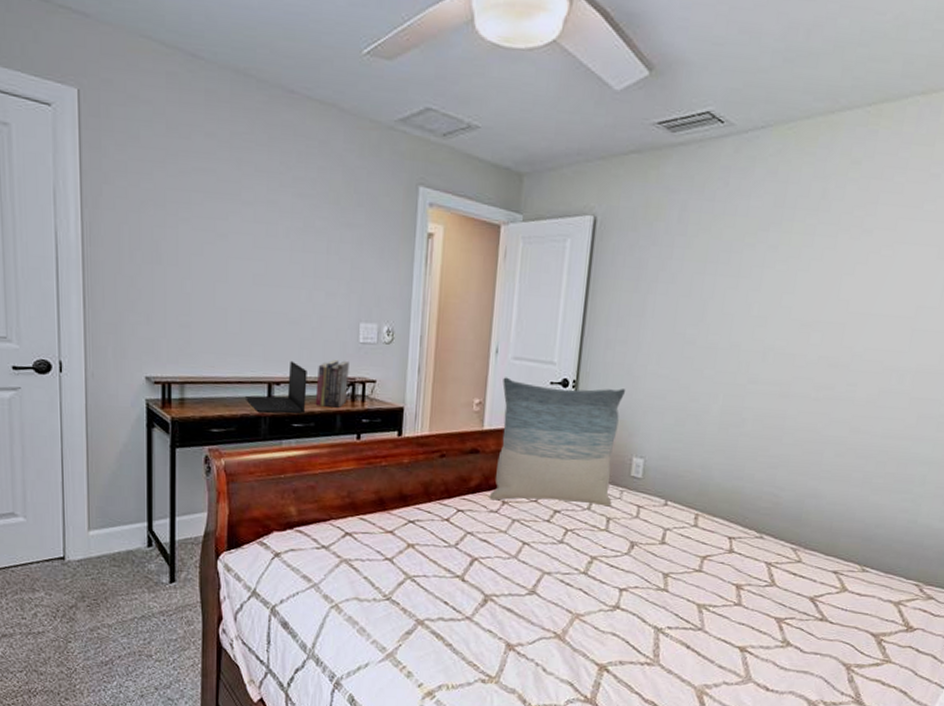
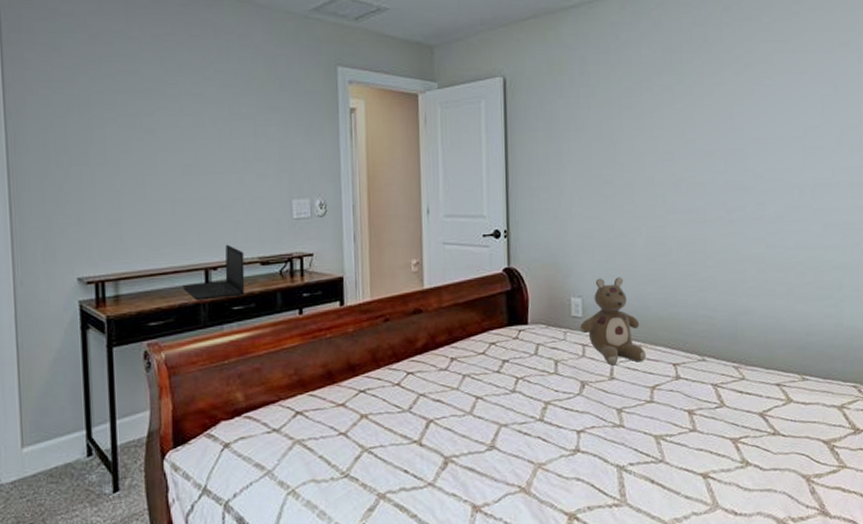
books: present [315,359,349,409] -> none [254,237,286,287]
pillow: present [489,377,625,507] -> none [437,233,557,358]
stuffed bear: none [637,441,702,531] -> present [579,277,646,366]

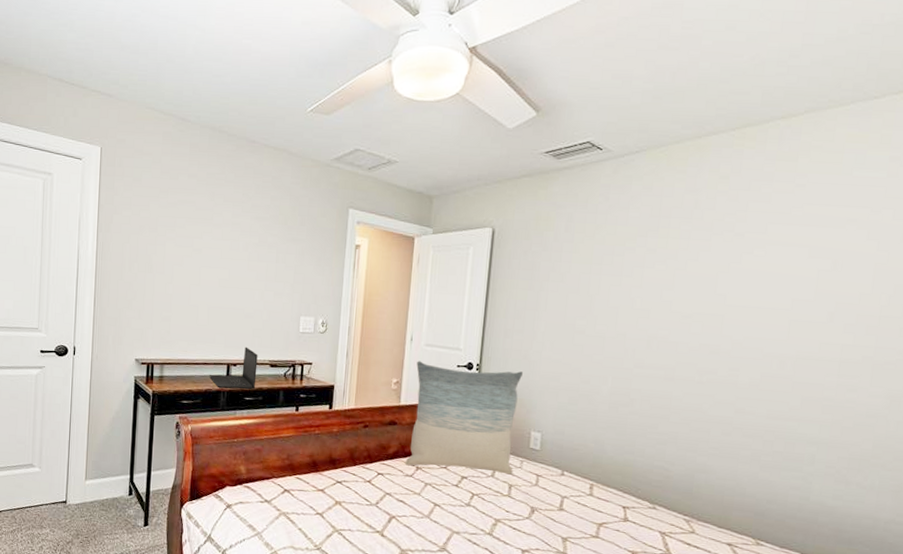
pillow: none [437,233,557,358] -> present [405,361,523,475]
stuffed bear: present [579,277,646,366] -> none [535,418,597,500]

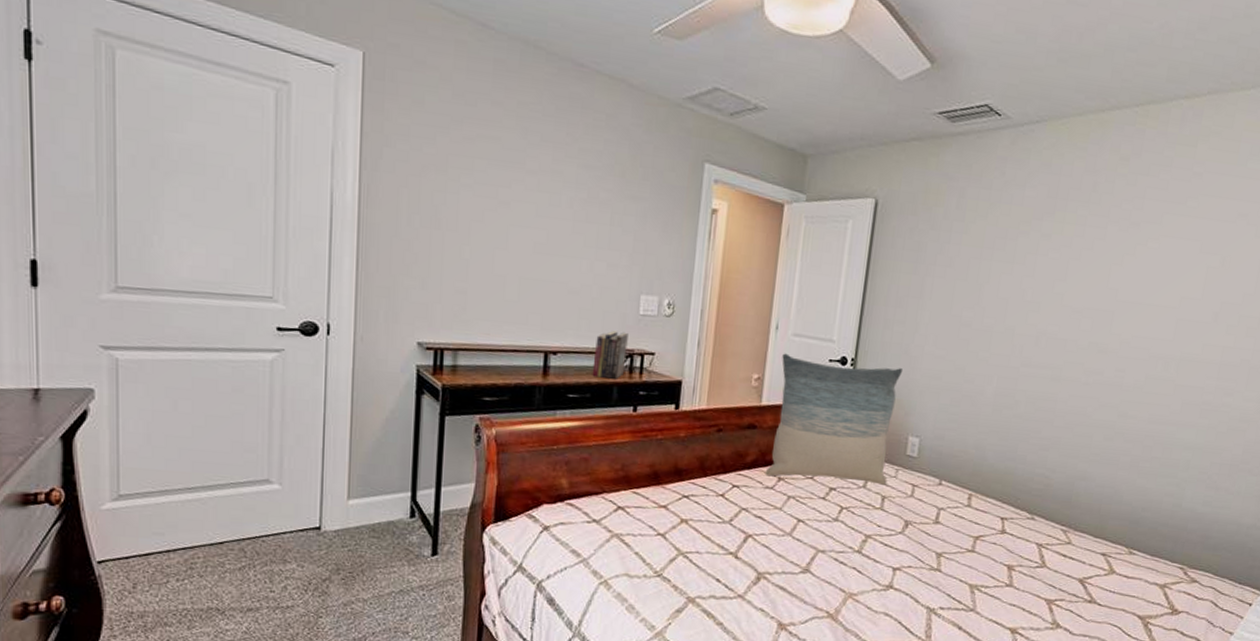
laptop: present [208,346,258,390] -> none [519,330,585,385]
books: none [263,346,291,386] -> present [592,330,628,380]

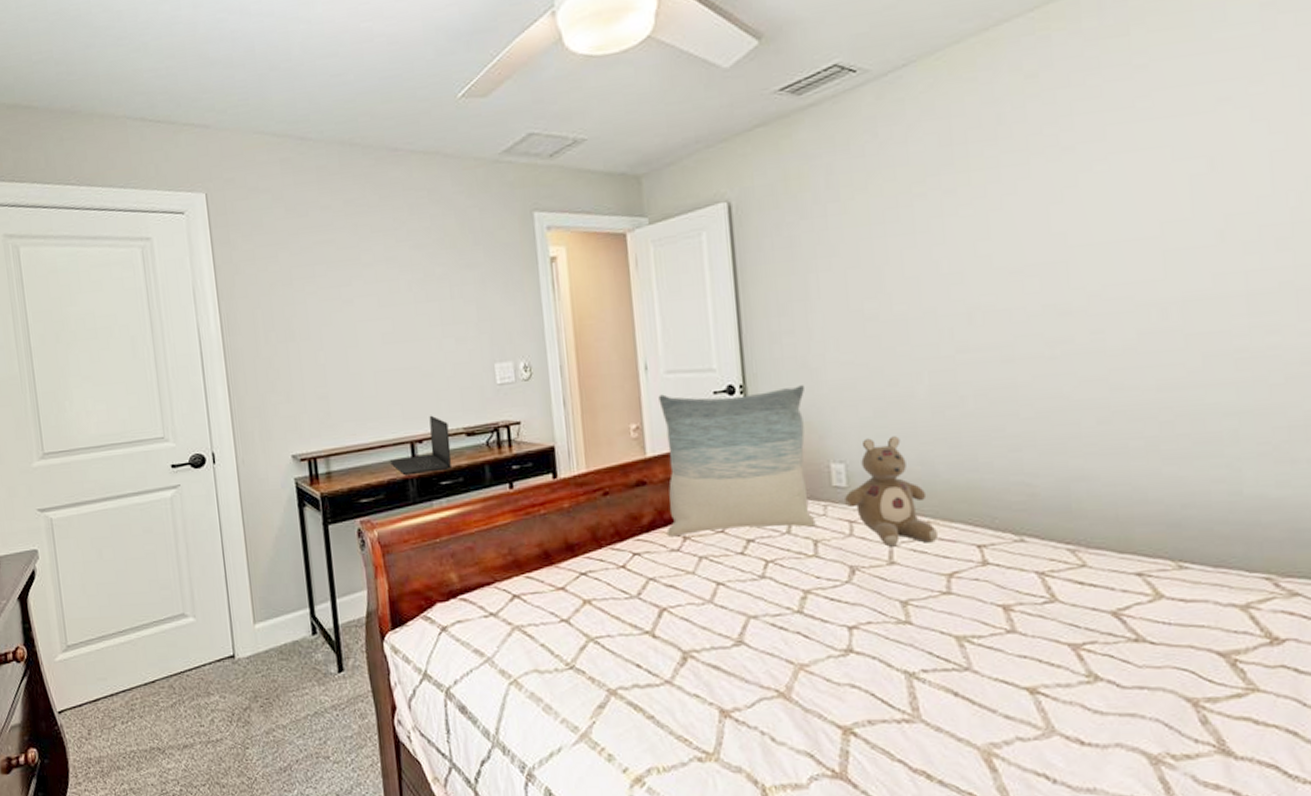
laptop: none [519,330,585,385] -> present [389,415,451,476]
books: present [592,330,628,380] -> none [458,405,493,459]
stuffed bear: none [912,421,975,511] -> present [843,436,938,547]

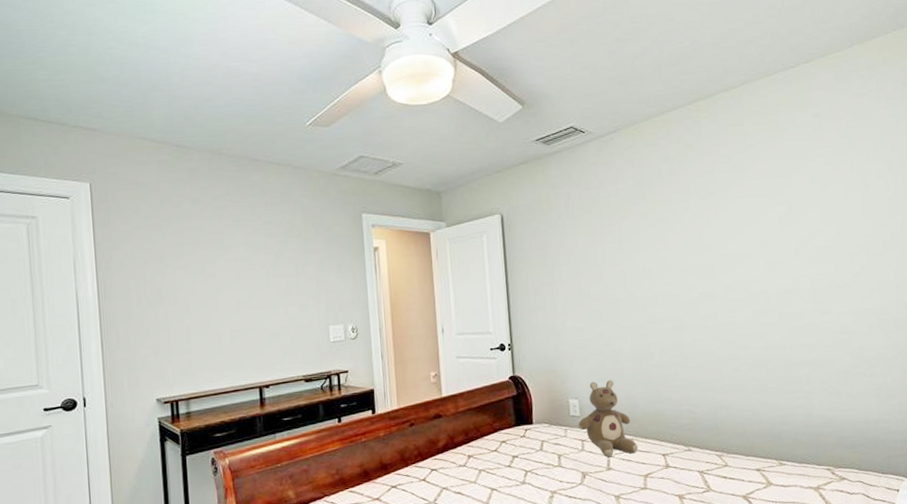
laptop: present [389,415,451,476] -> none [240,365,292,414]
pillow: present [658,385,816,537] -> none [451,344,560,456]

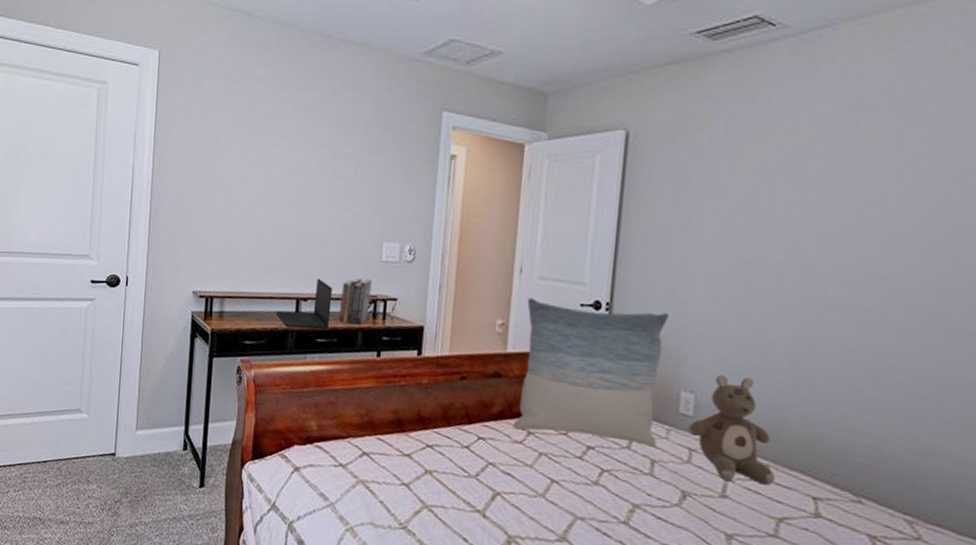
laptop: none [240,365,292,414] -> present [275,278,333,330]
books: none [299,358,326,400] -> present [338,277,372,326]
pillow: none [451,344,560,456] -> present [512,297,668,447]

